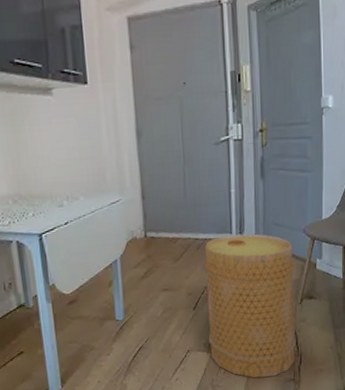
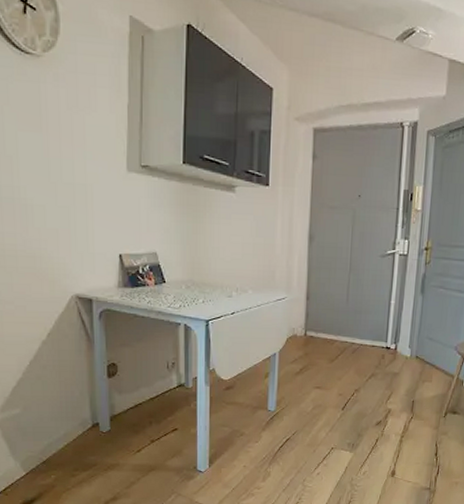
basket: present [205,233,296,378] -> none [352,343,443,483]

